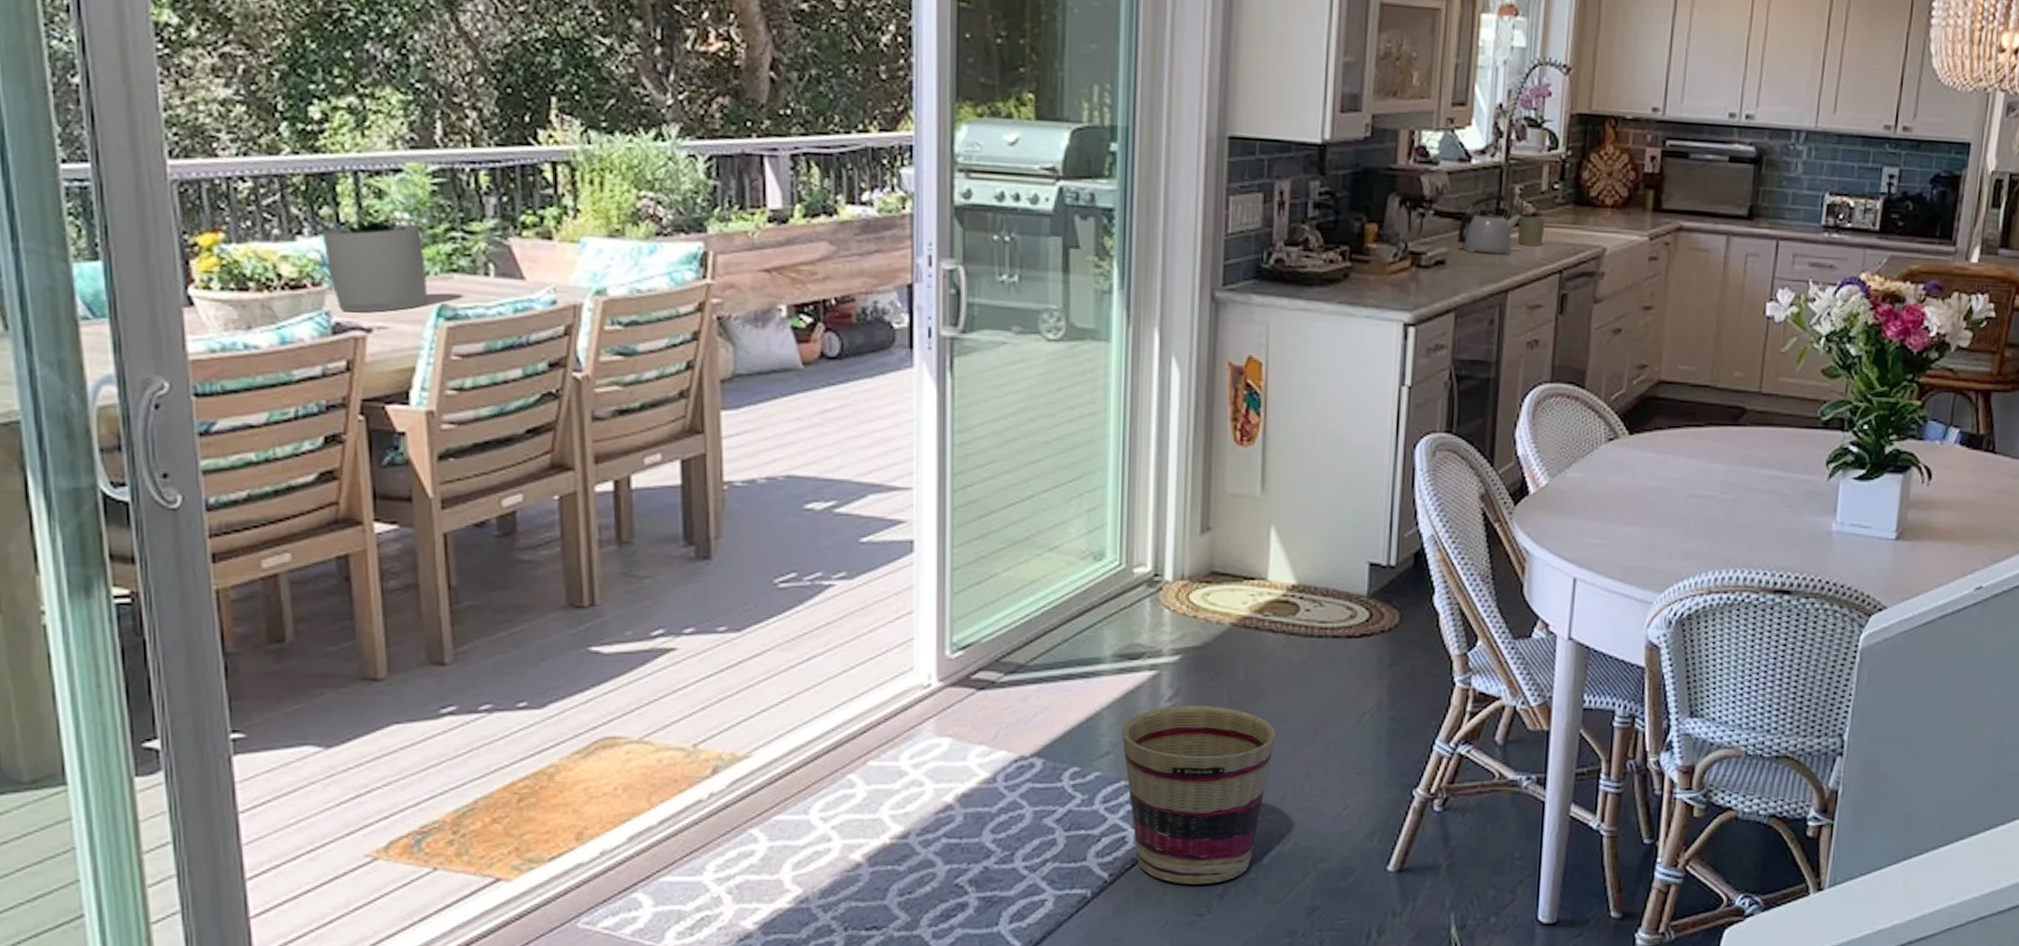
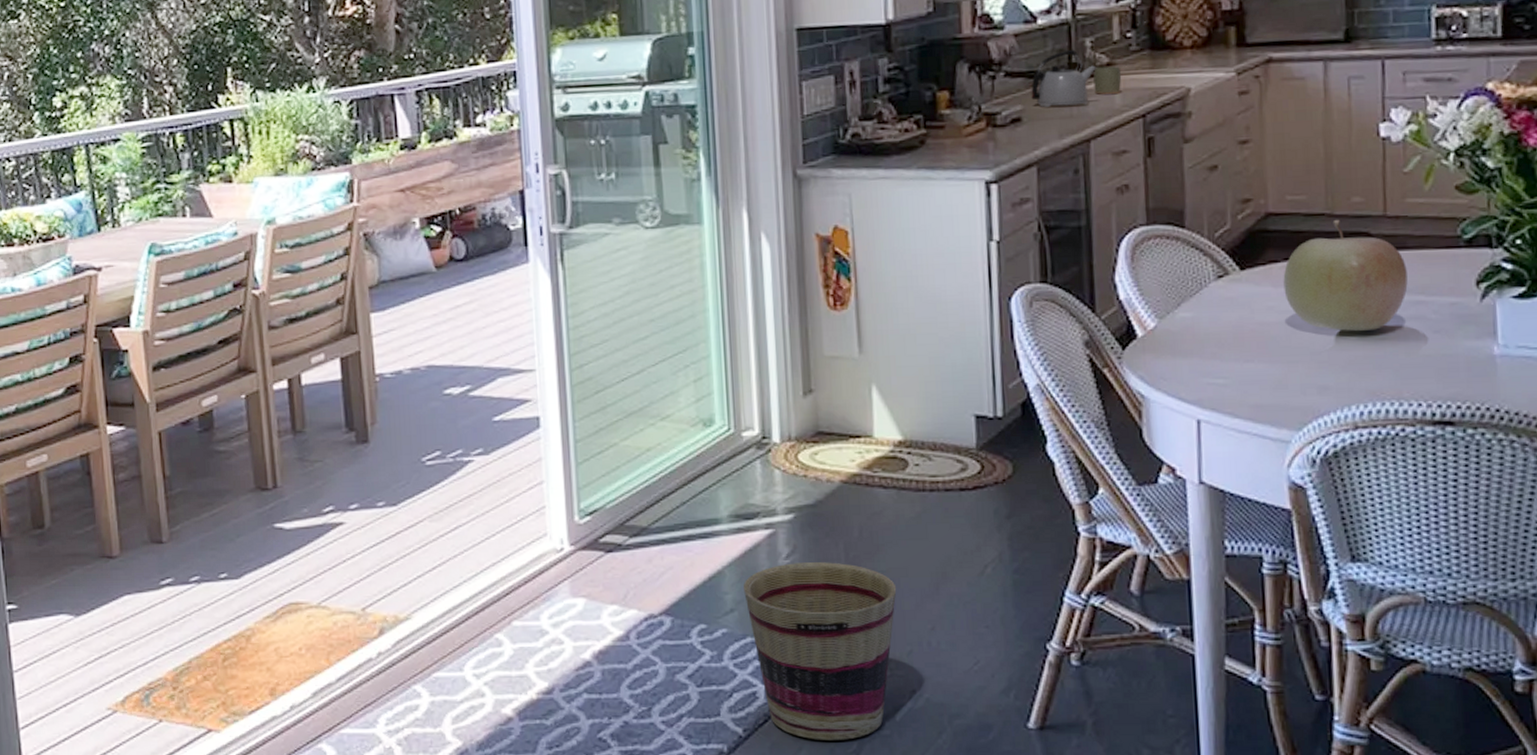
planter: present [322,219,428,313] -> none [64,179,142,256]
fruit: none [1664,392,1772,502] -> present [1283,219,1408,332]

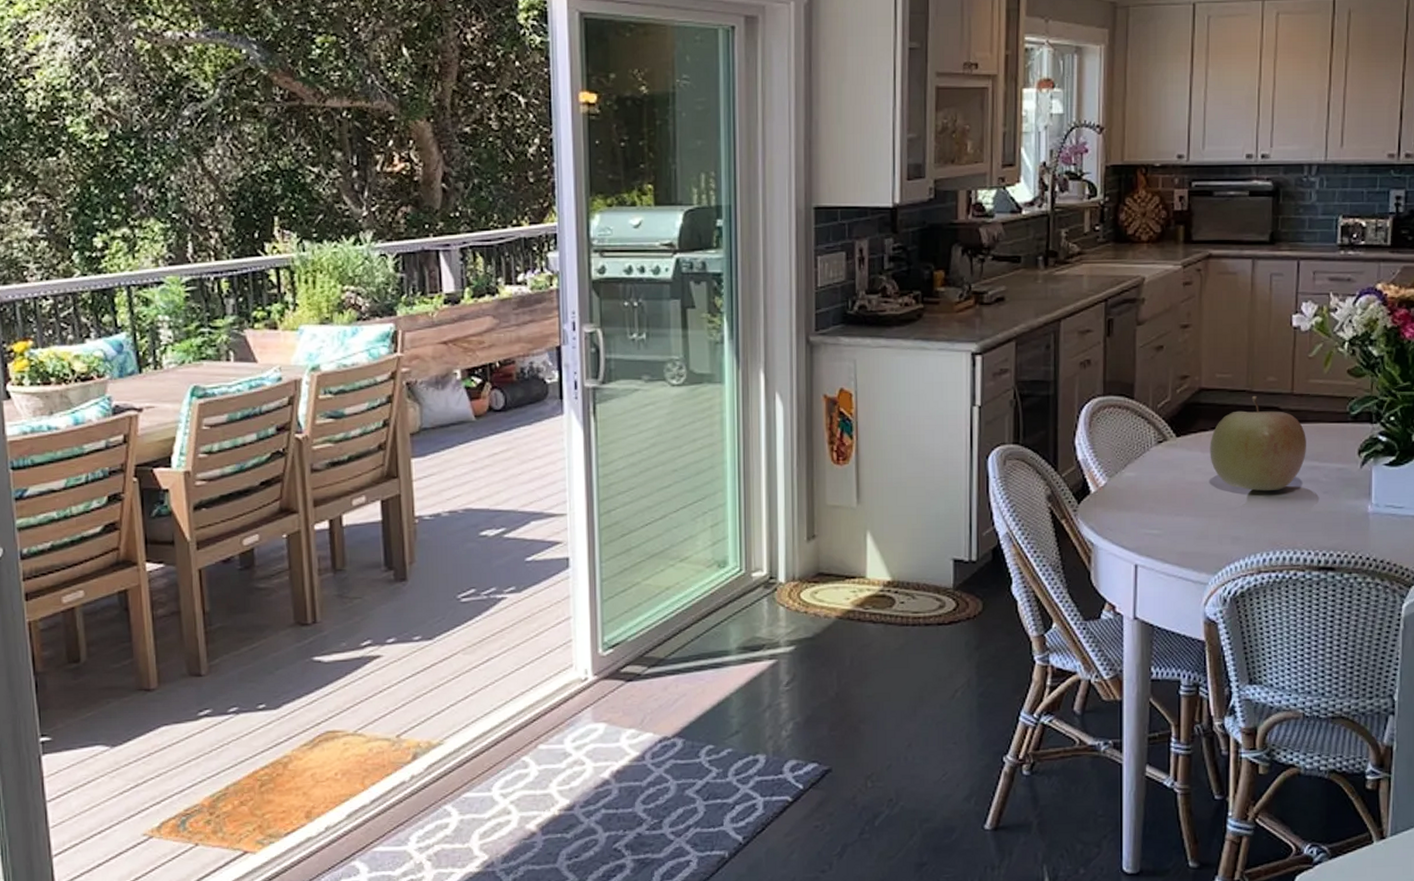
basket: present [743,562,897,740] -> none [747,688,880,845]
kettle: present [1031,49,1097,108] -> none [1014,238,1070,290]
mug: present [1093,66,1122,95] -> none [1066,254,1090,280]

